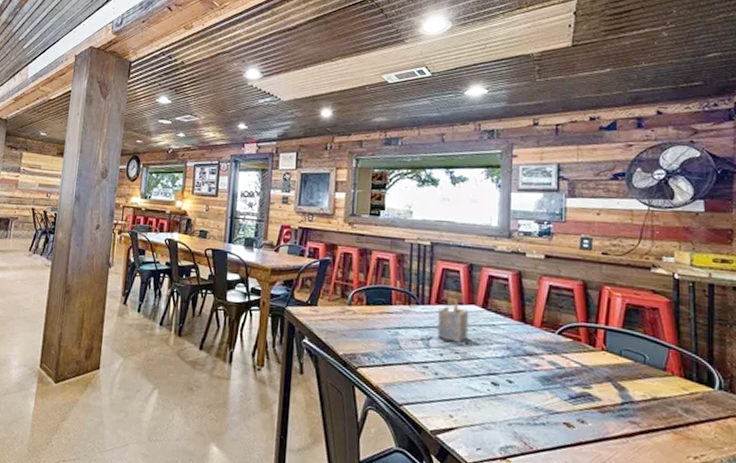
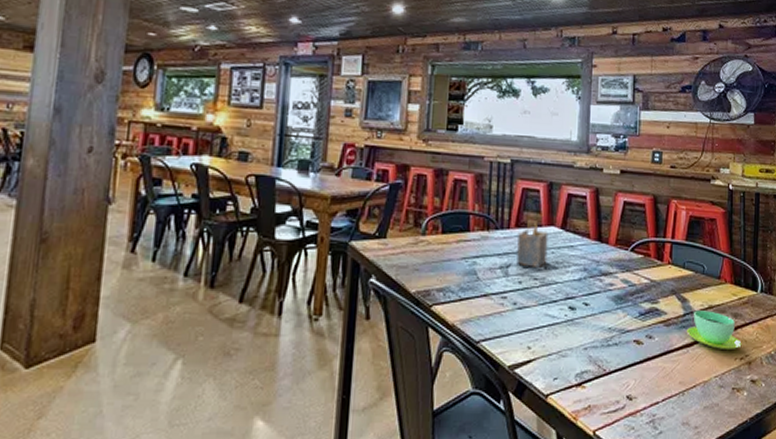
cup: none [625,400,696,447] -> present [686,310,742,351]

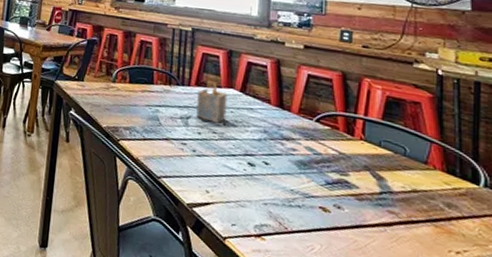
cup: present [686,310,742,351] -> none [383,191,458,242]

